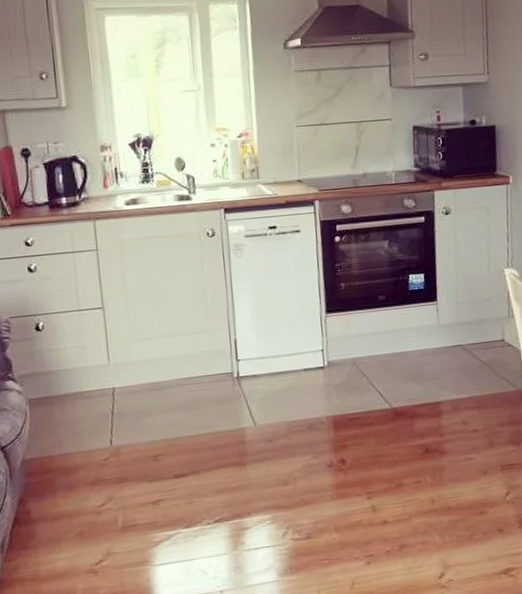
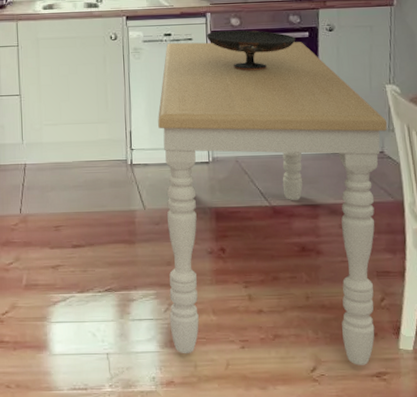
dining table: none [265,228,507,579] -> present [158,42,387,365]
decorative bowl: none [316,217,412,263] -> present [207,30,296,71]

